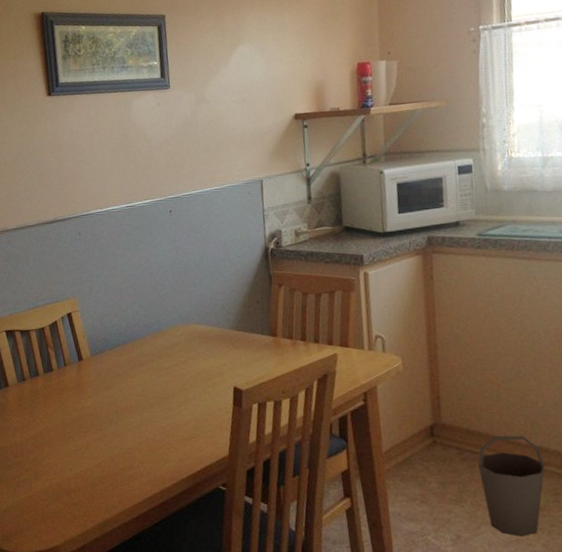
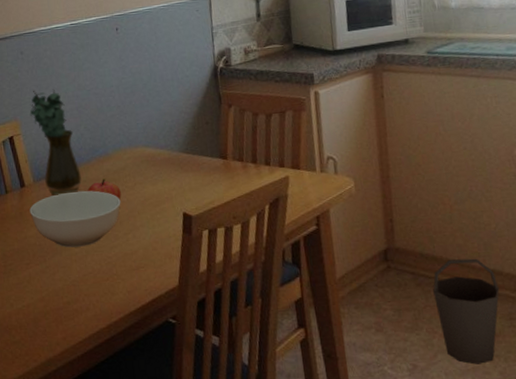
vase: none [87,268,137,370] -> present [29,89,82,197]
bowl: none [87,364,174,418] -> present [30,190,121,248]
fruit: none [142,352,174,374] -> present [87,177,122,200]

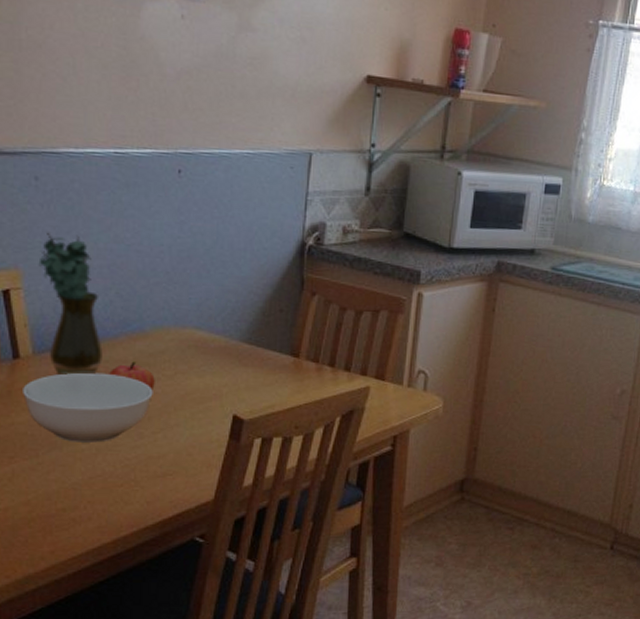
bucket: present [433,258,500,365] -> none [503,497,571,604]

